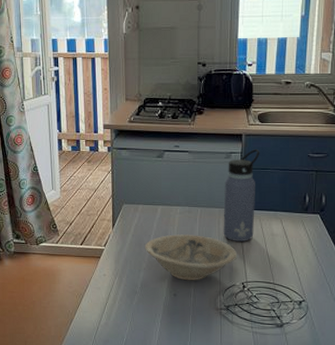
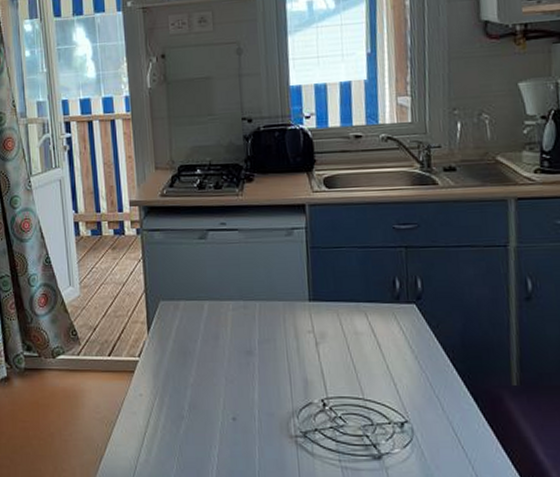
bowl: present [145,234,238,281] -> none [190,337,313,399]
water bottle: present [223,149,260,242] -> none [287,223,332,344]

